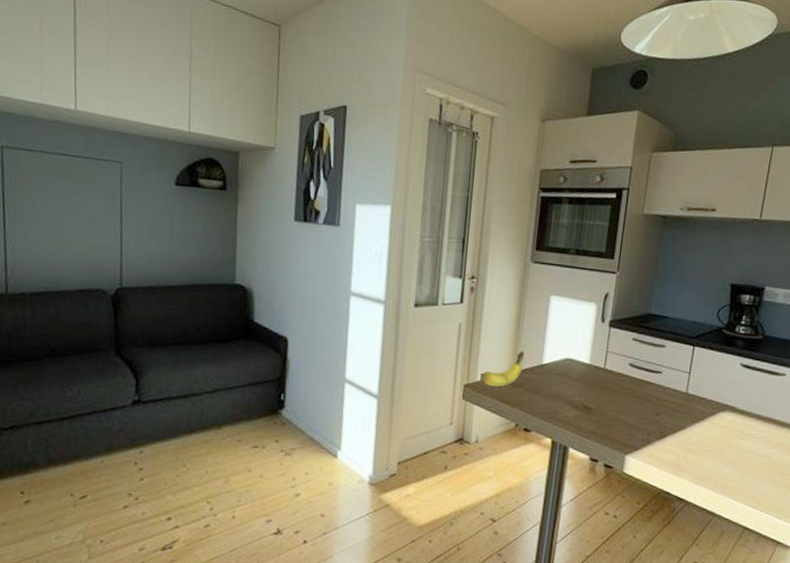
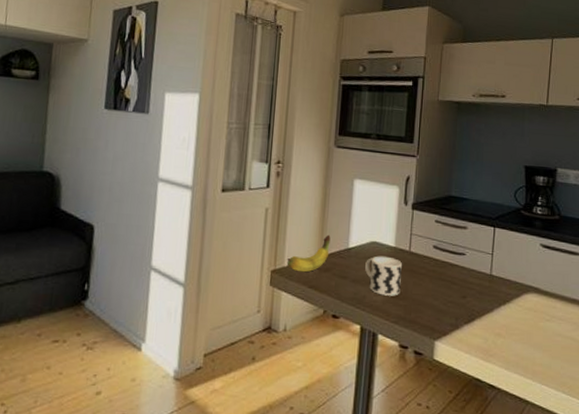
cup: none [558,372,596,412] -> present [365,256,402,296]

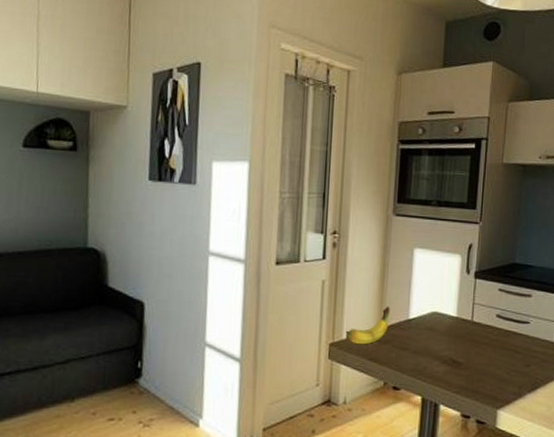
cup: present [365,256,402,296] -> none [426,326,464,367]

